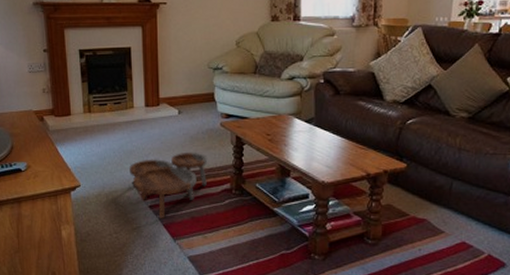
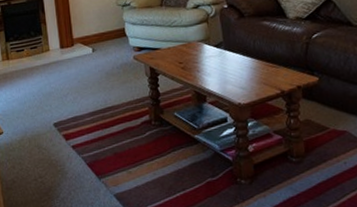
nesting tables: present [130,152,208,219] -> none [50,87,126,159]

